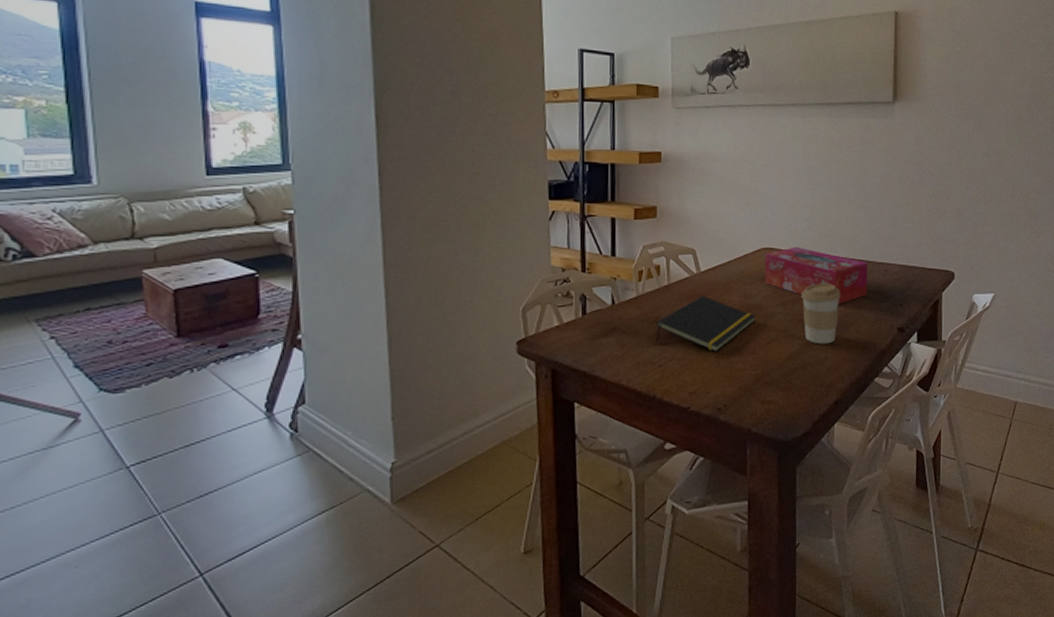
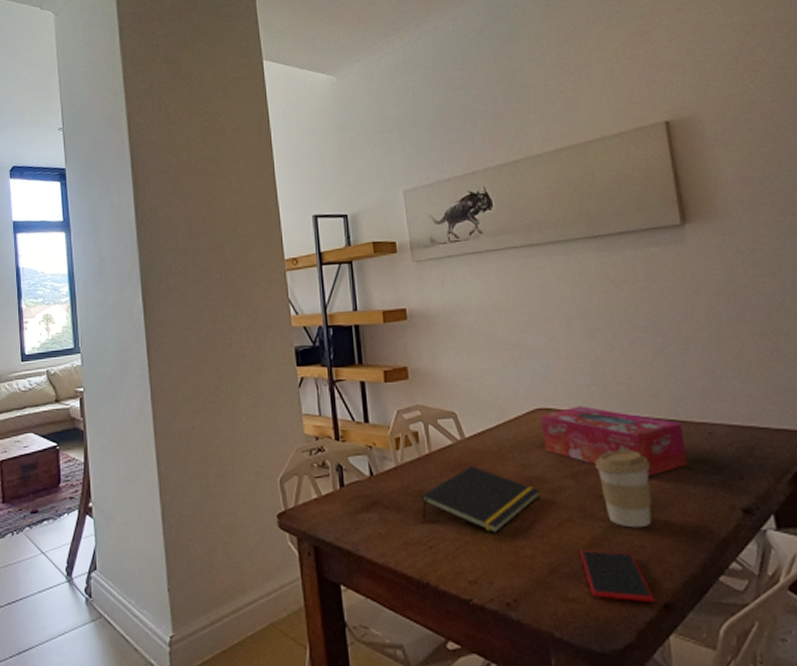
smartphone: none [779,362,829,401] -> present [579,550,656,603]

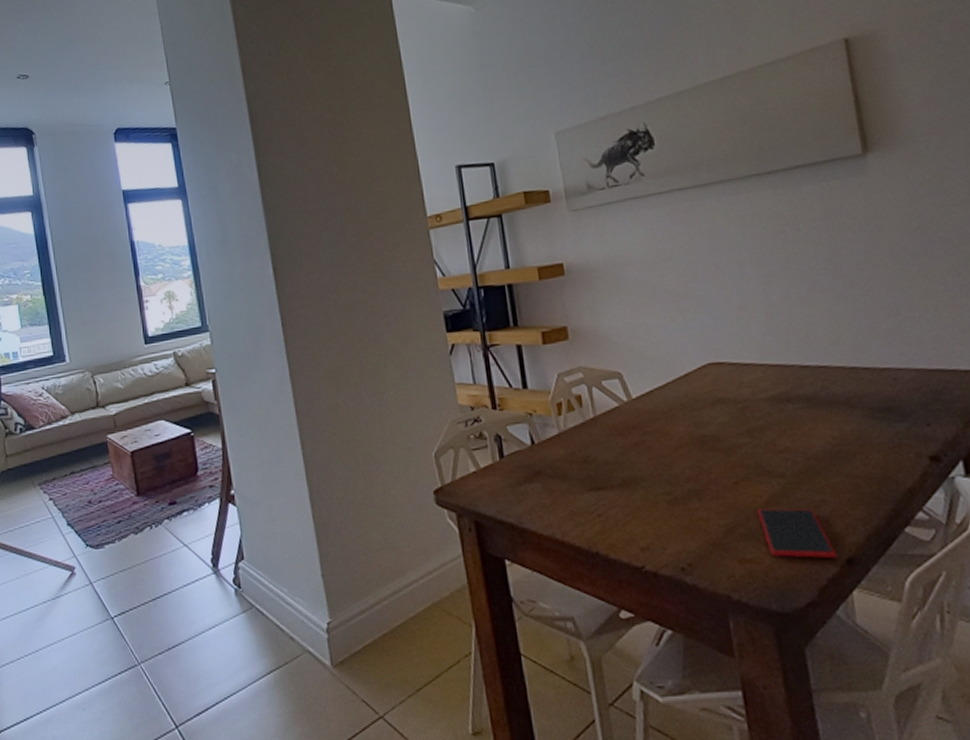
notepad: present [420,465,540,533] -> none [586,427,714,497]
tissue box: present [540,406,688,477] -> none [712,357,872,429]
coffee cup: present [594,450,652,528] -> none [771,402,834,483]

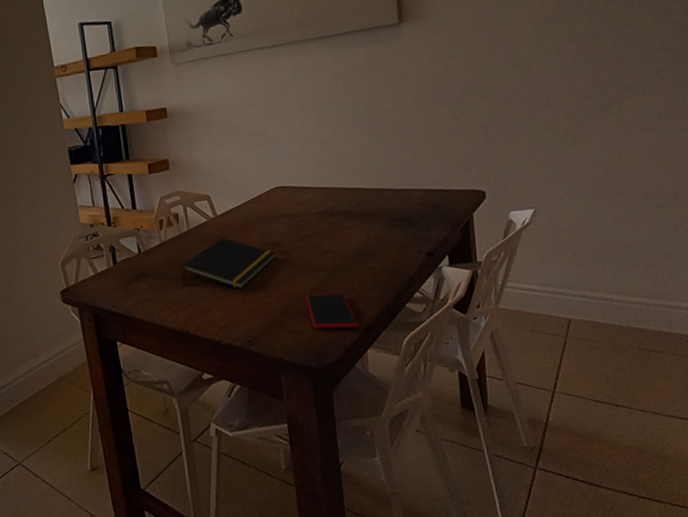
notepad: none [586,427,714,497] -> present [181,237,276,289]

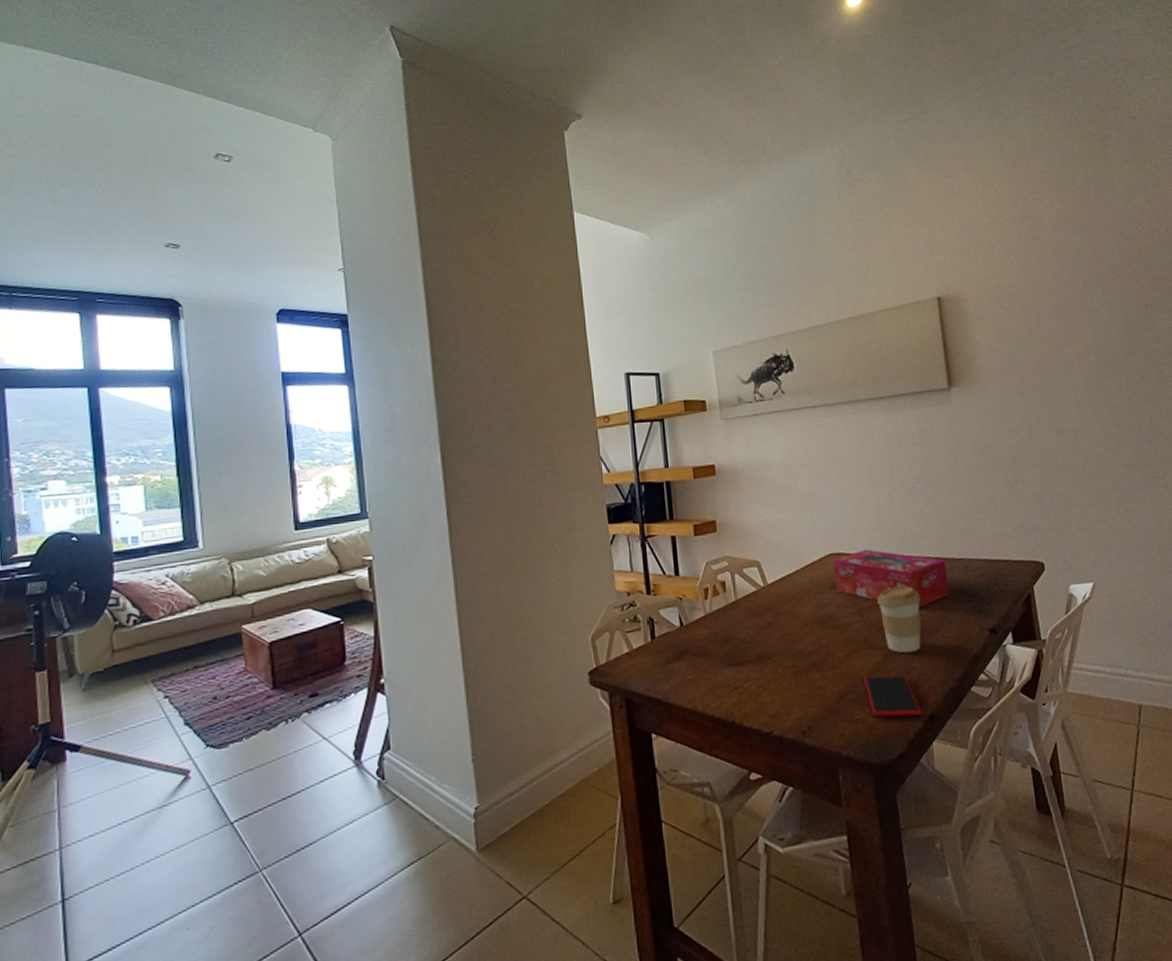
notepad: present [181,237,276,289] -> none [727,608,832,670]
tissue box: none [278,182,390,235] -> present [832,549,950,608]
coffee cup: none [319,215,361,275] -> present [876,586,922,653]

